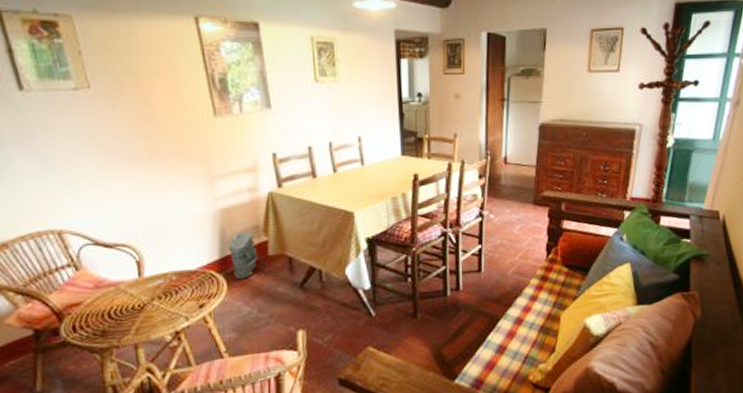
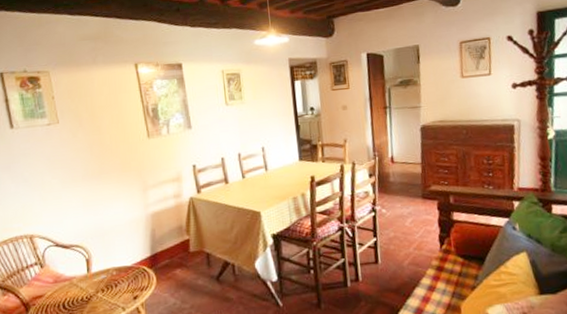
bag: present [227,232,258,280] -> none [156,232,182,274]

